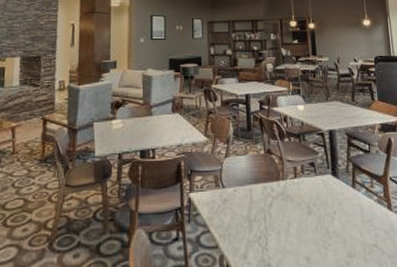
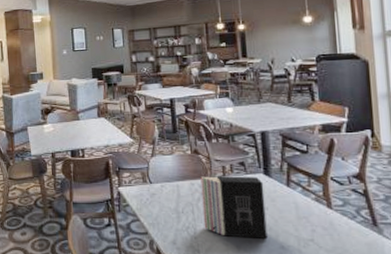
book: none [273,177,336,247] -> present [200,176,268,239]

